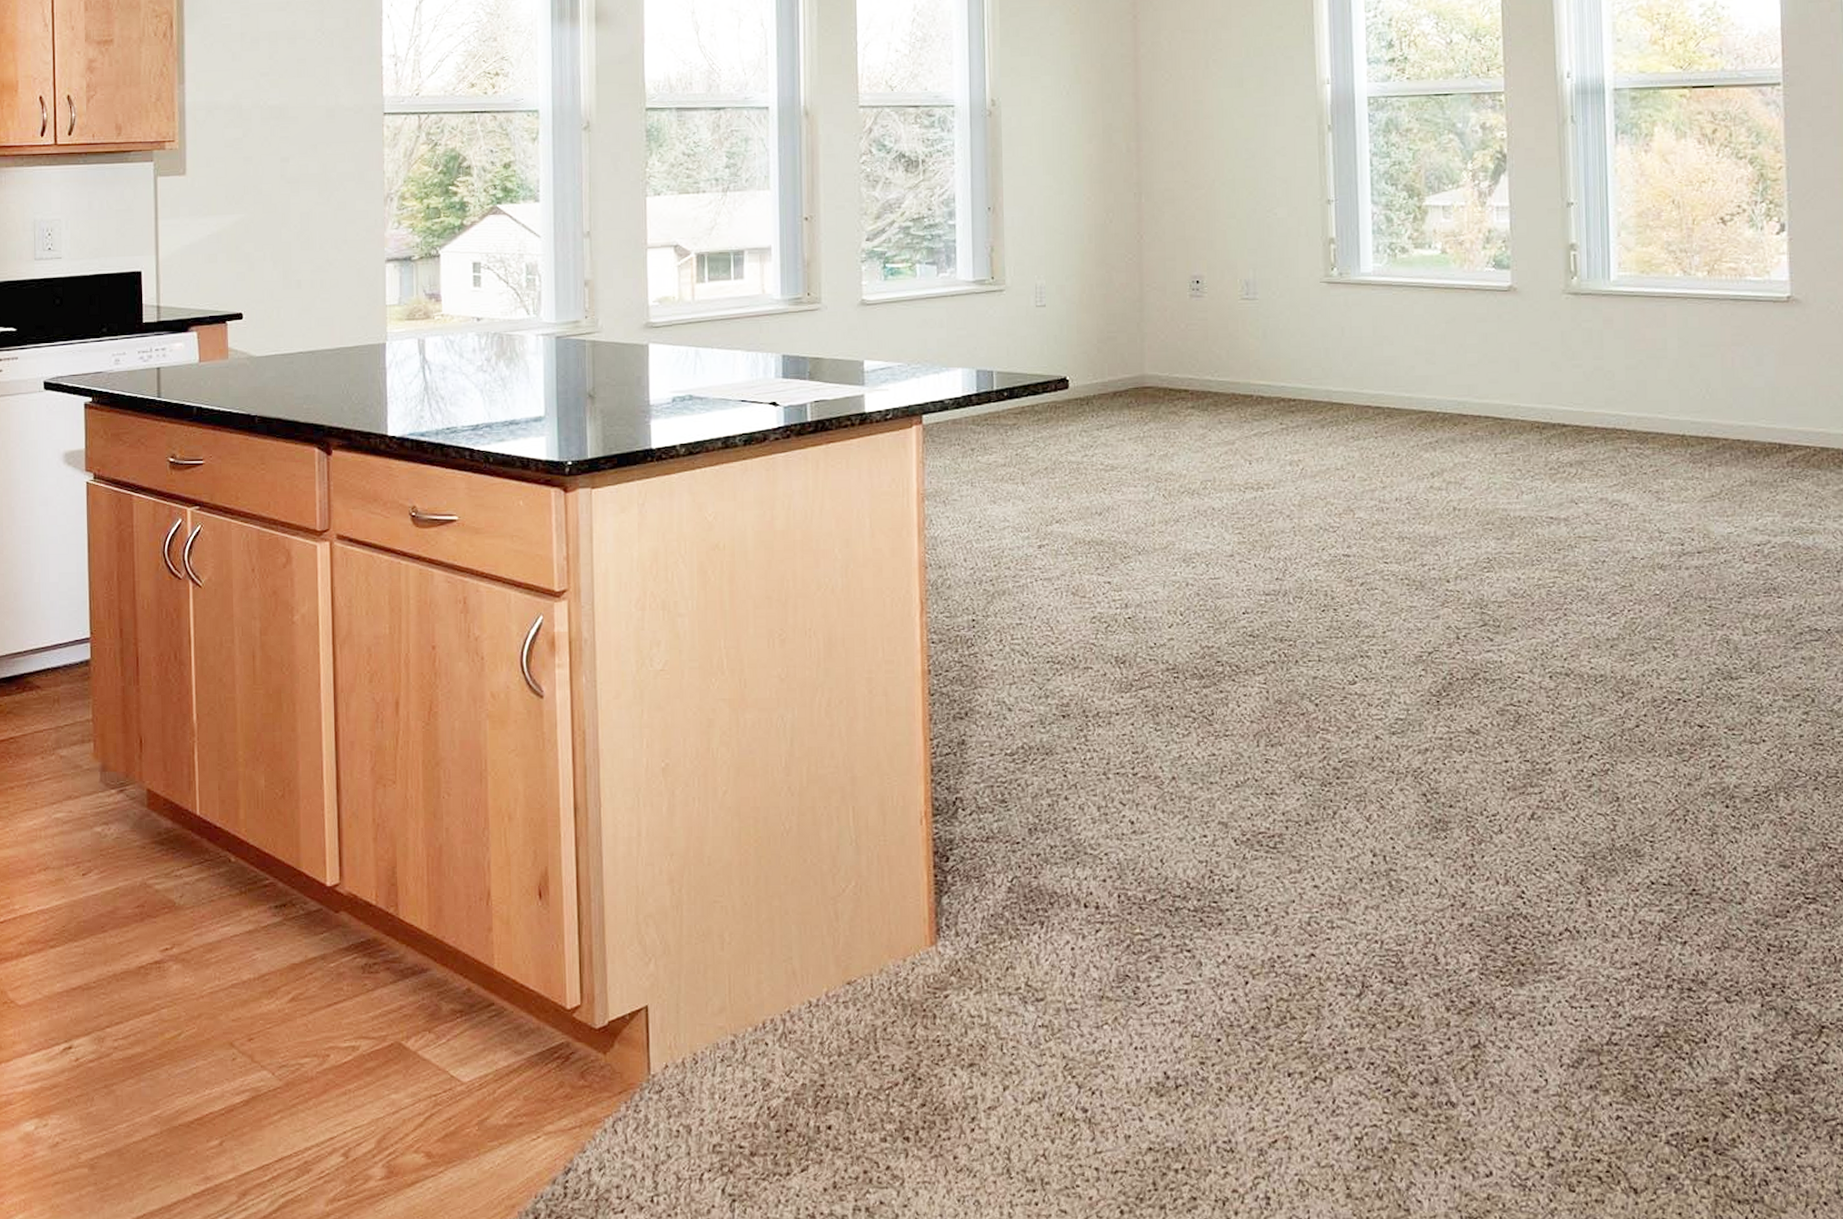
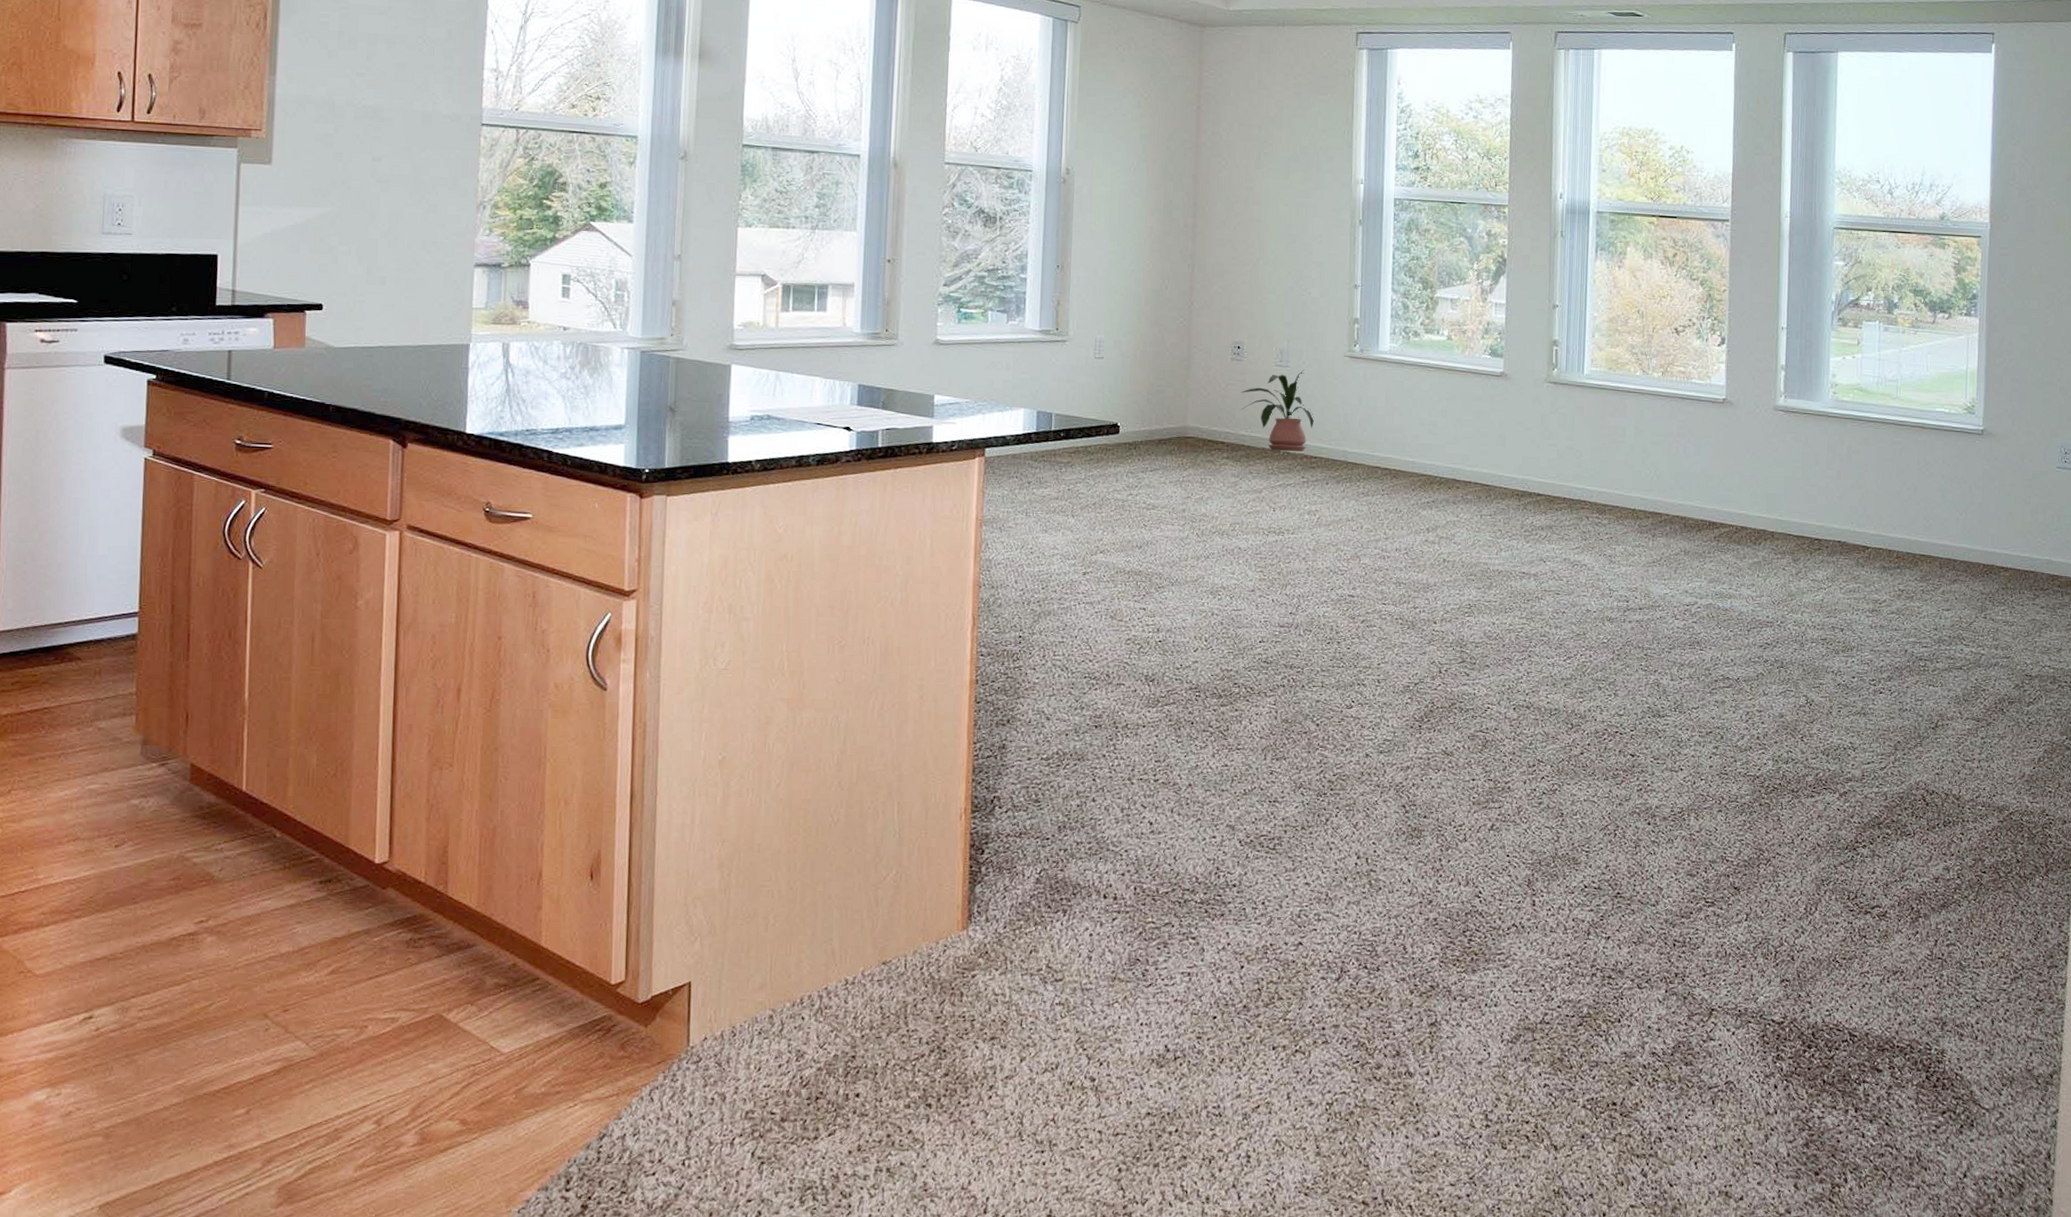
house plant: none [1203,301,1291,396] -> present [1241,369,1315,452]

